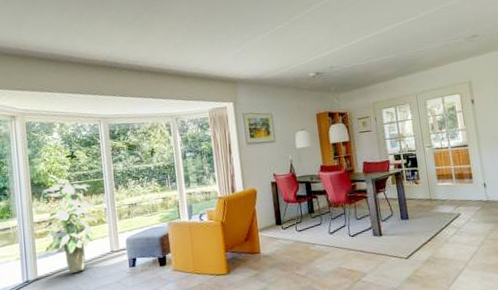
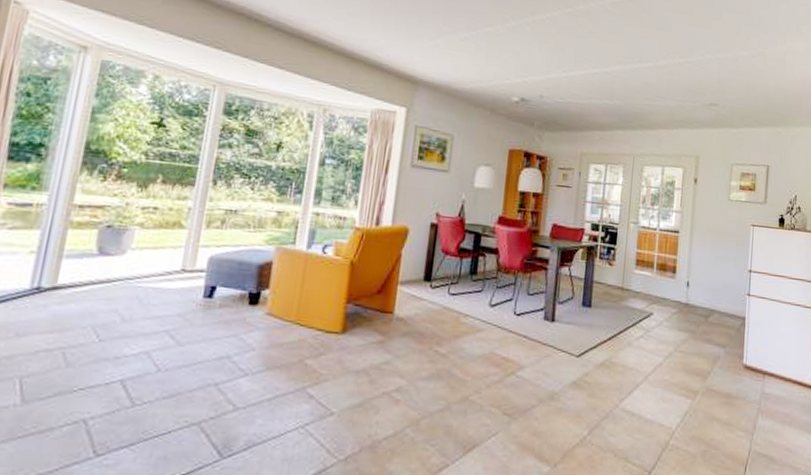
indoor plant: present [42,179,98,274] -> none [77,153,177,291]

